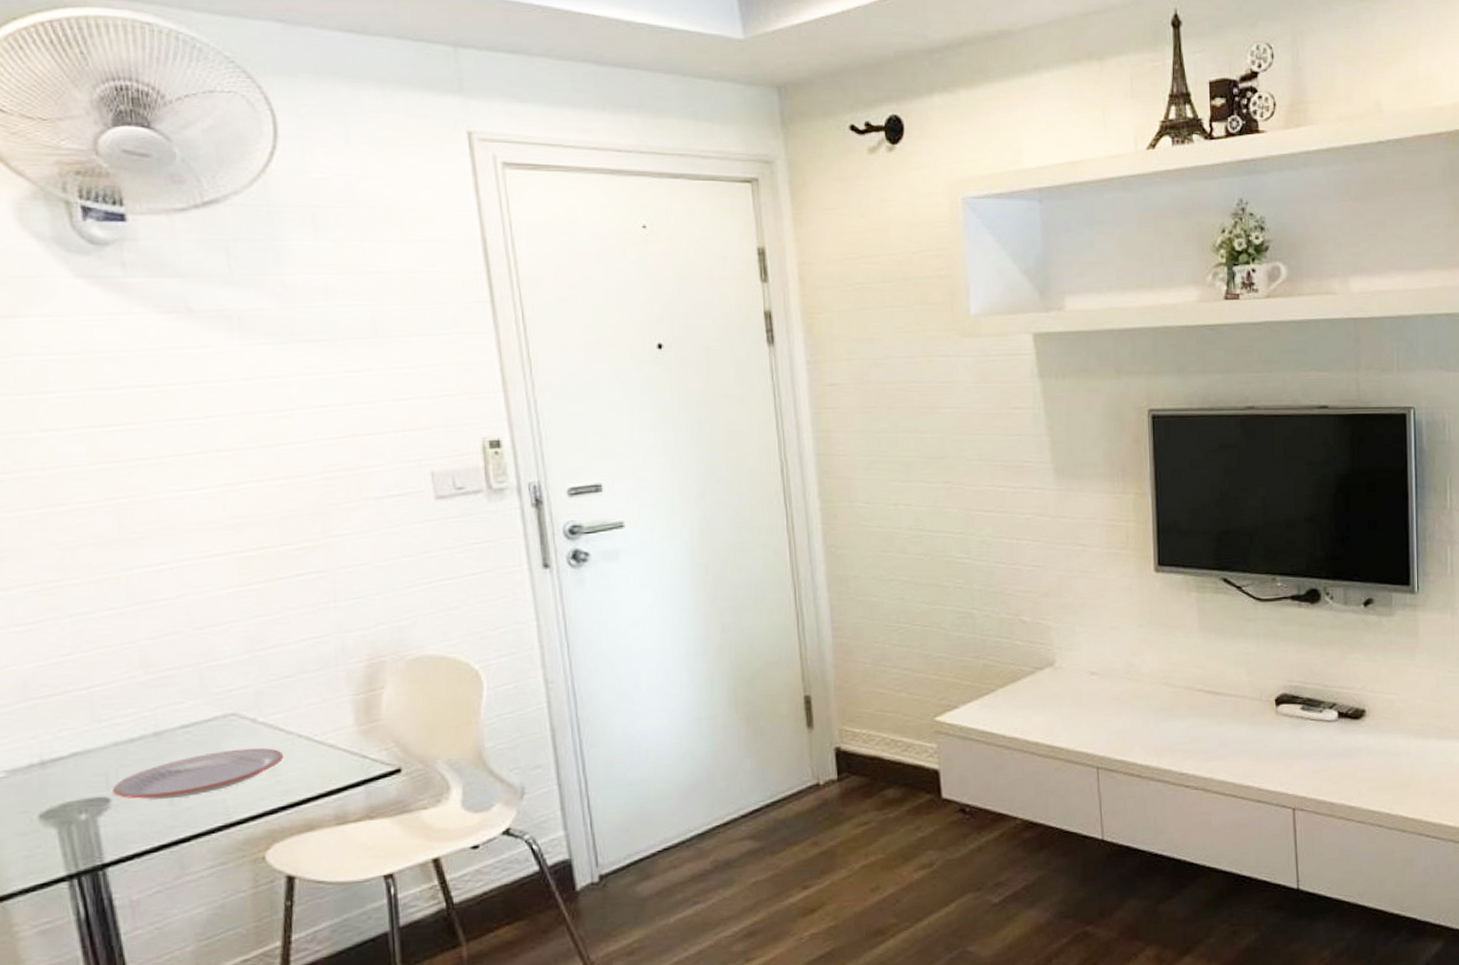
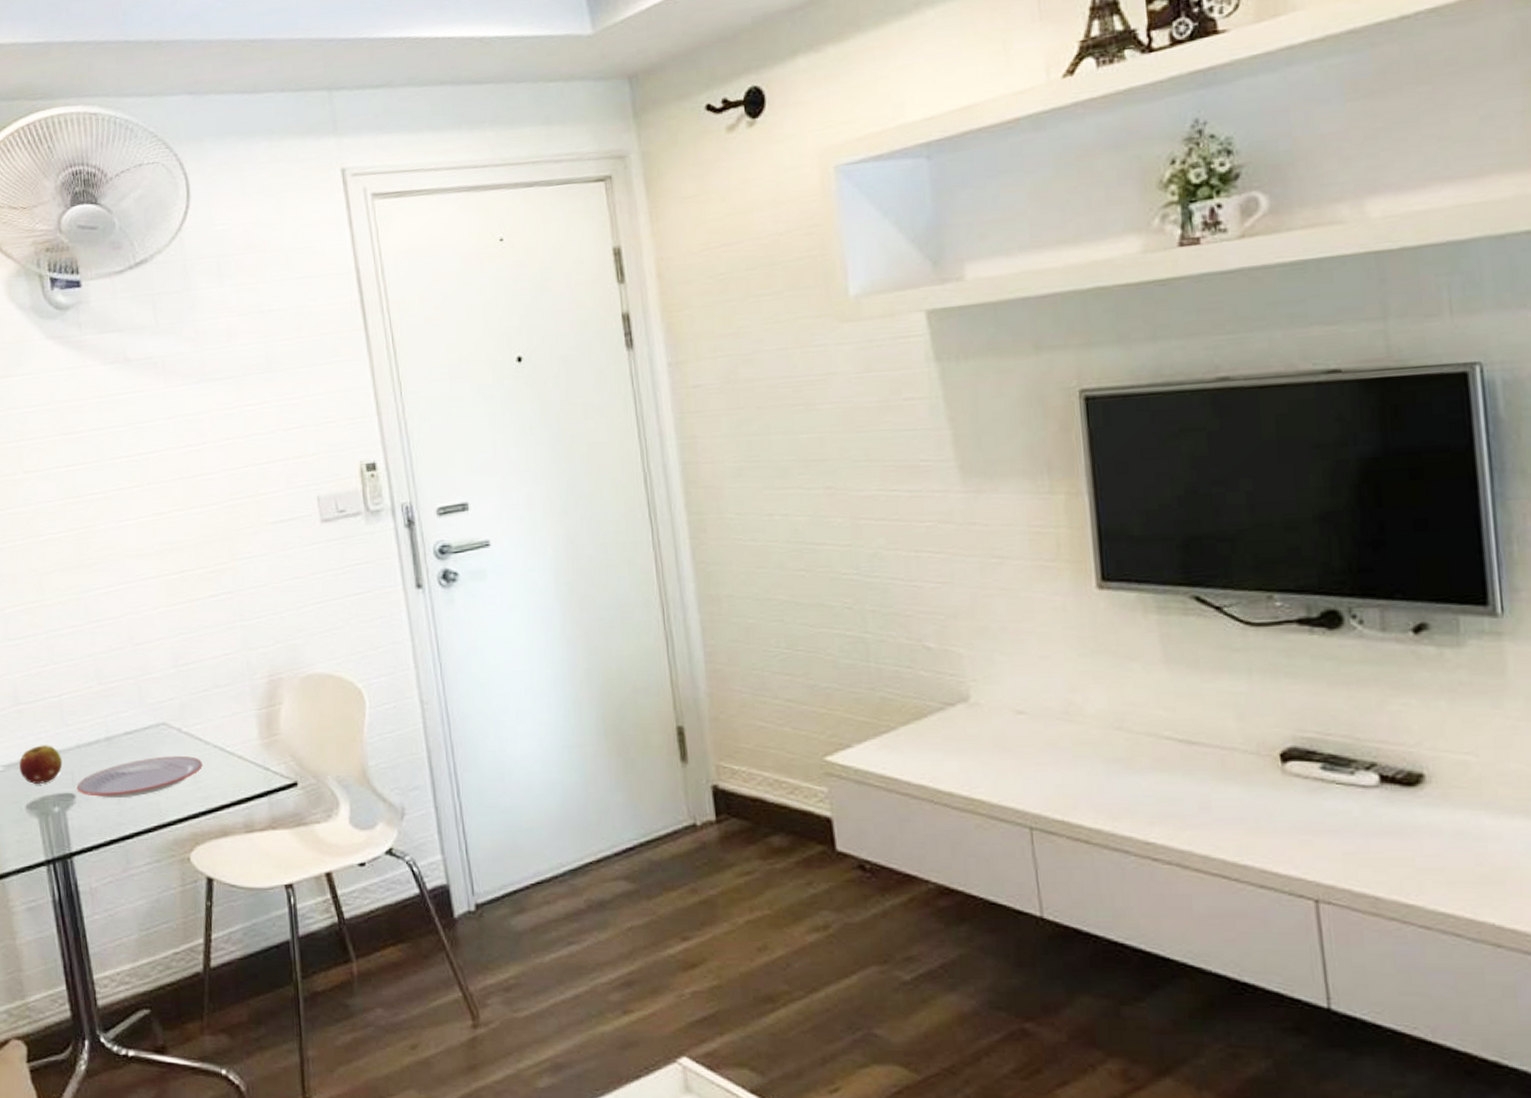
fruit: none [28,744,93,790] -> present [19,745,63,784]

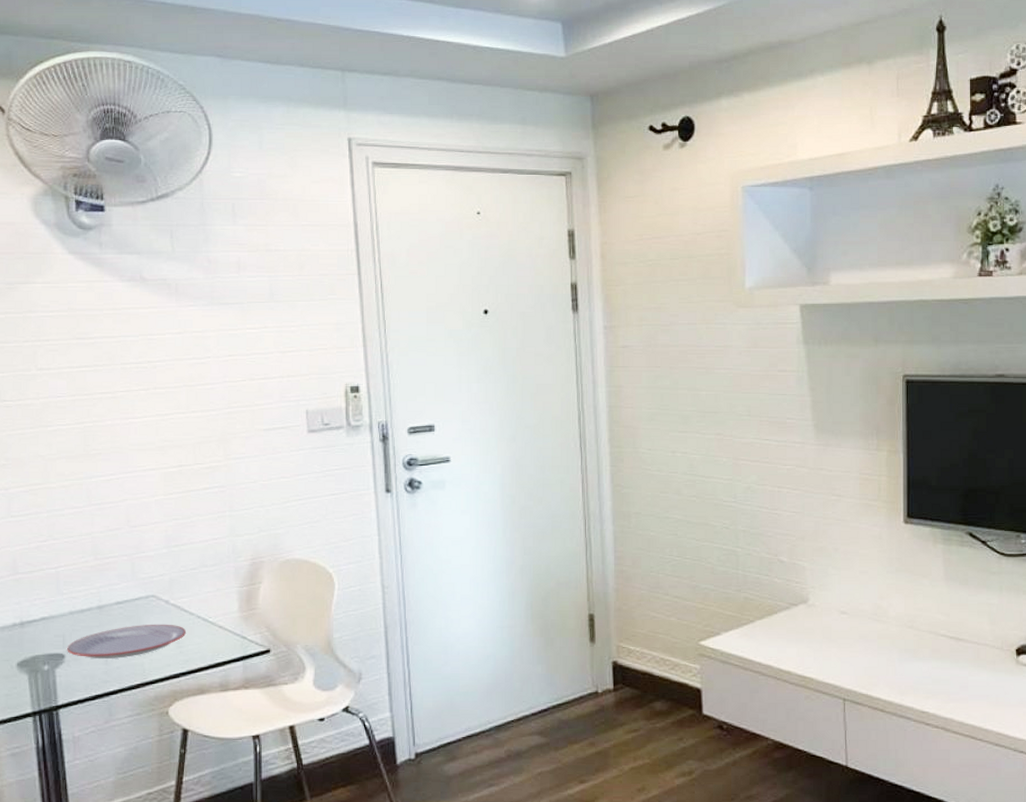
fruit: present [19,745,63,784] -> none [12,610,55,644]

